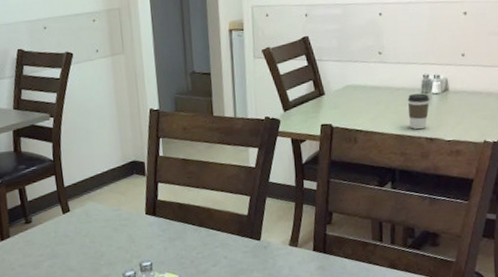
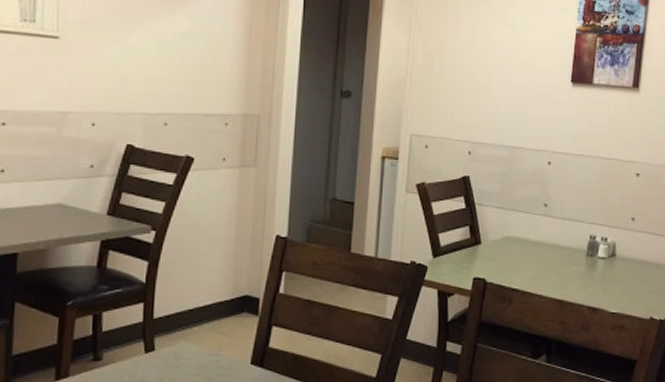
coffee cup: present [407,93,430,130] -> none [570,256,596,297]

